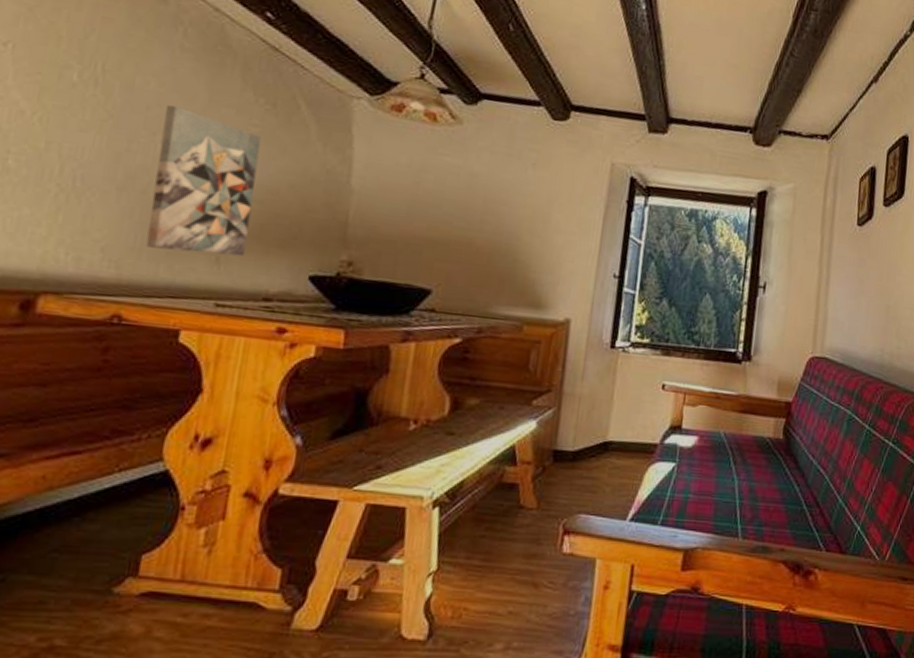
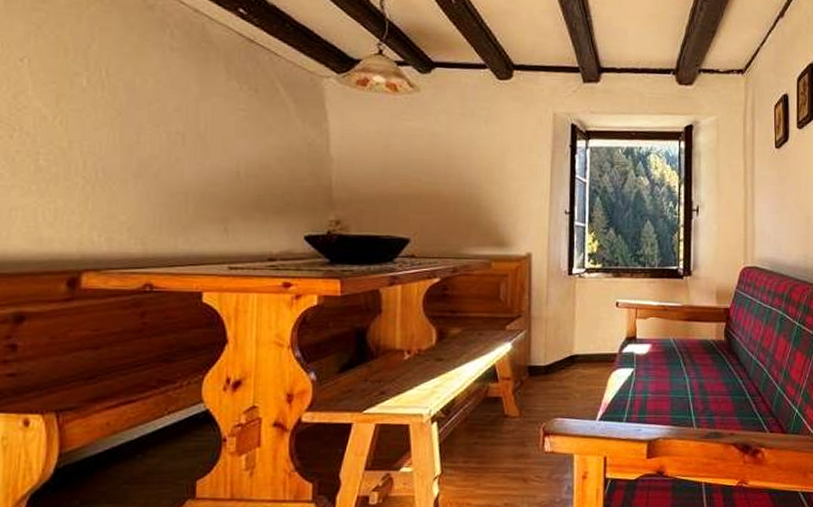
wall art: present [146,104,262,257] -> none [164,99,249,225]

